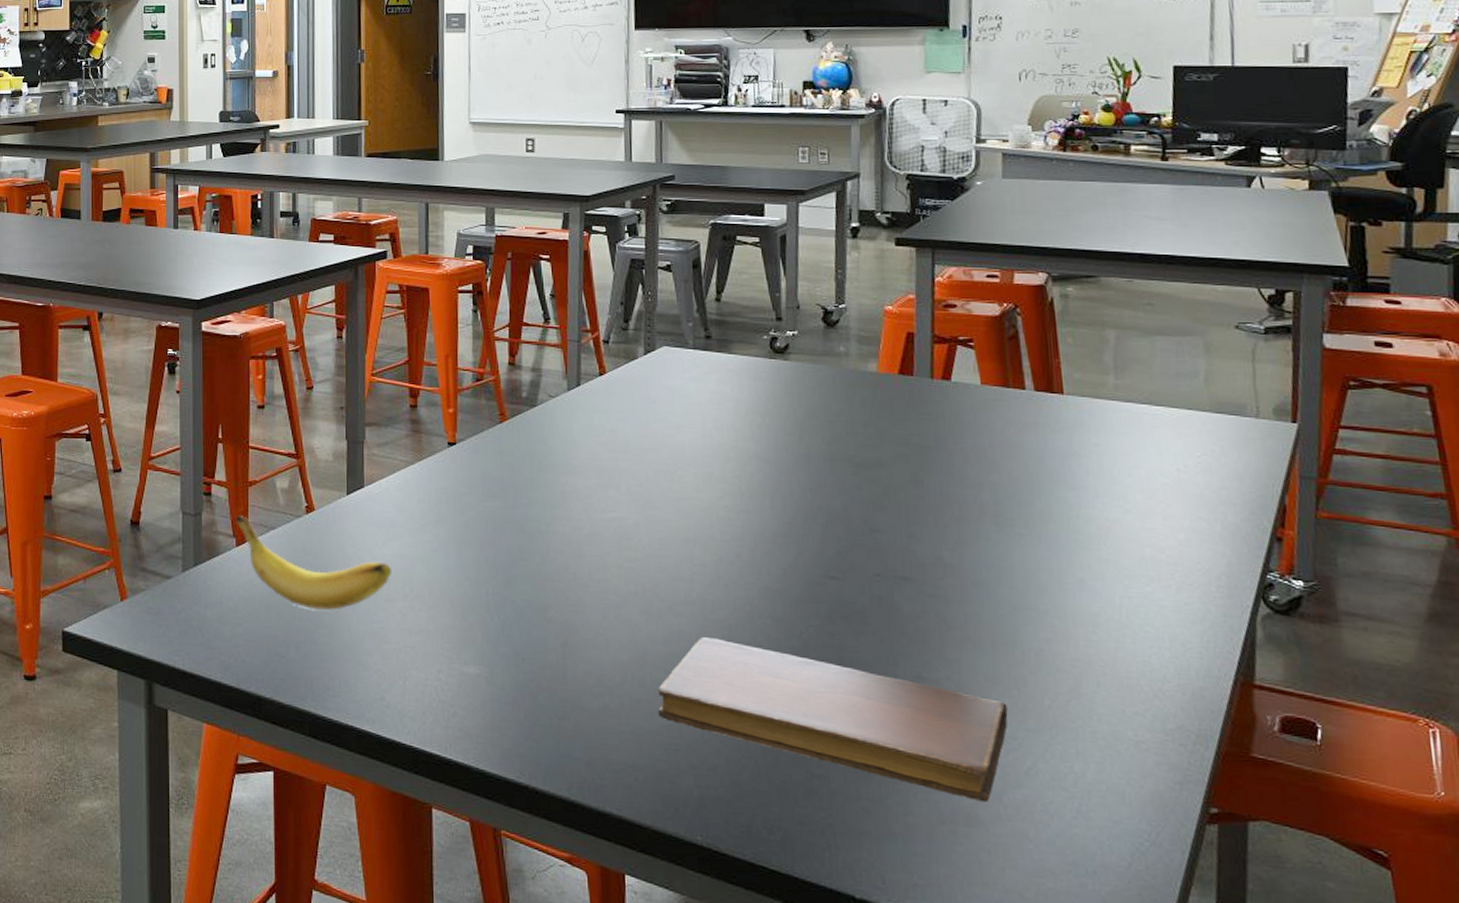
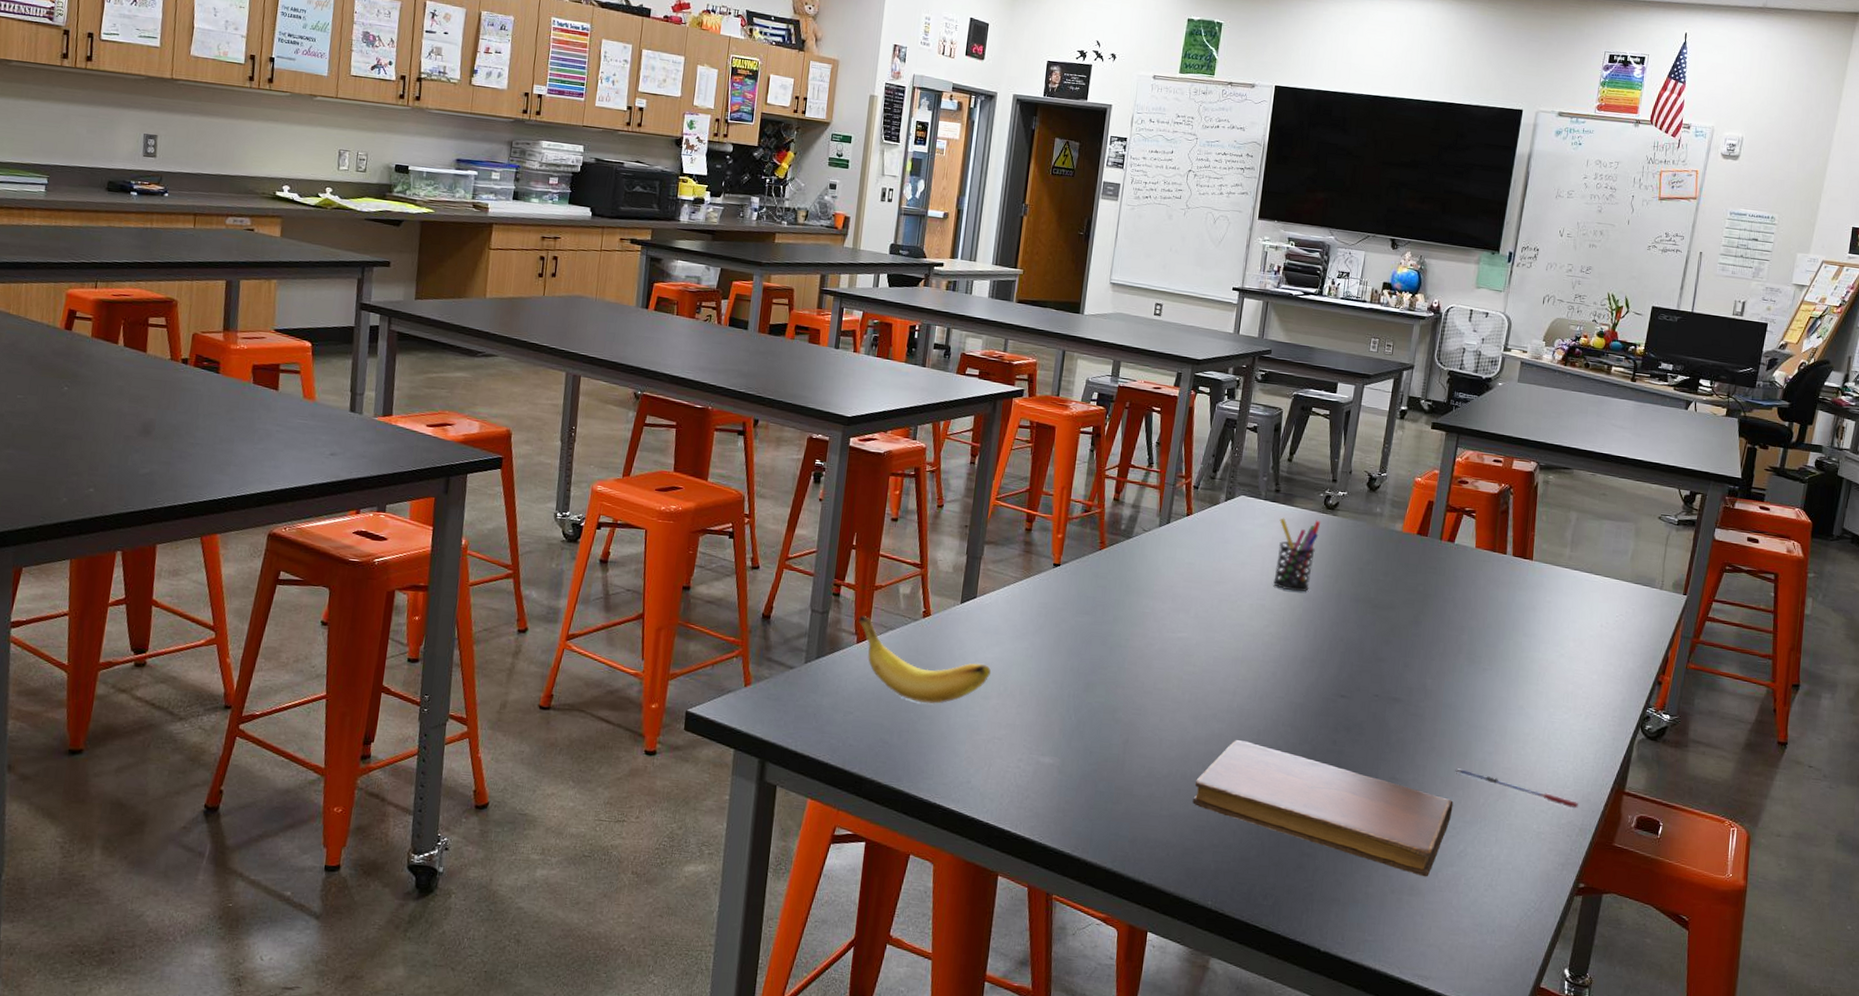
pen holder: none [716,367,770,455] -> present [1273,518,1321,592]
pen: none [1002,662,1190,709] -> present [1455,768,1579,809]

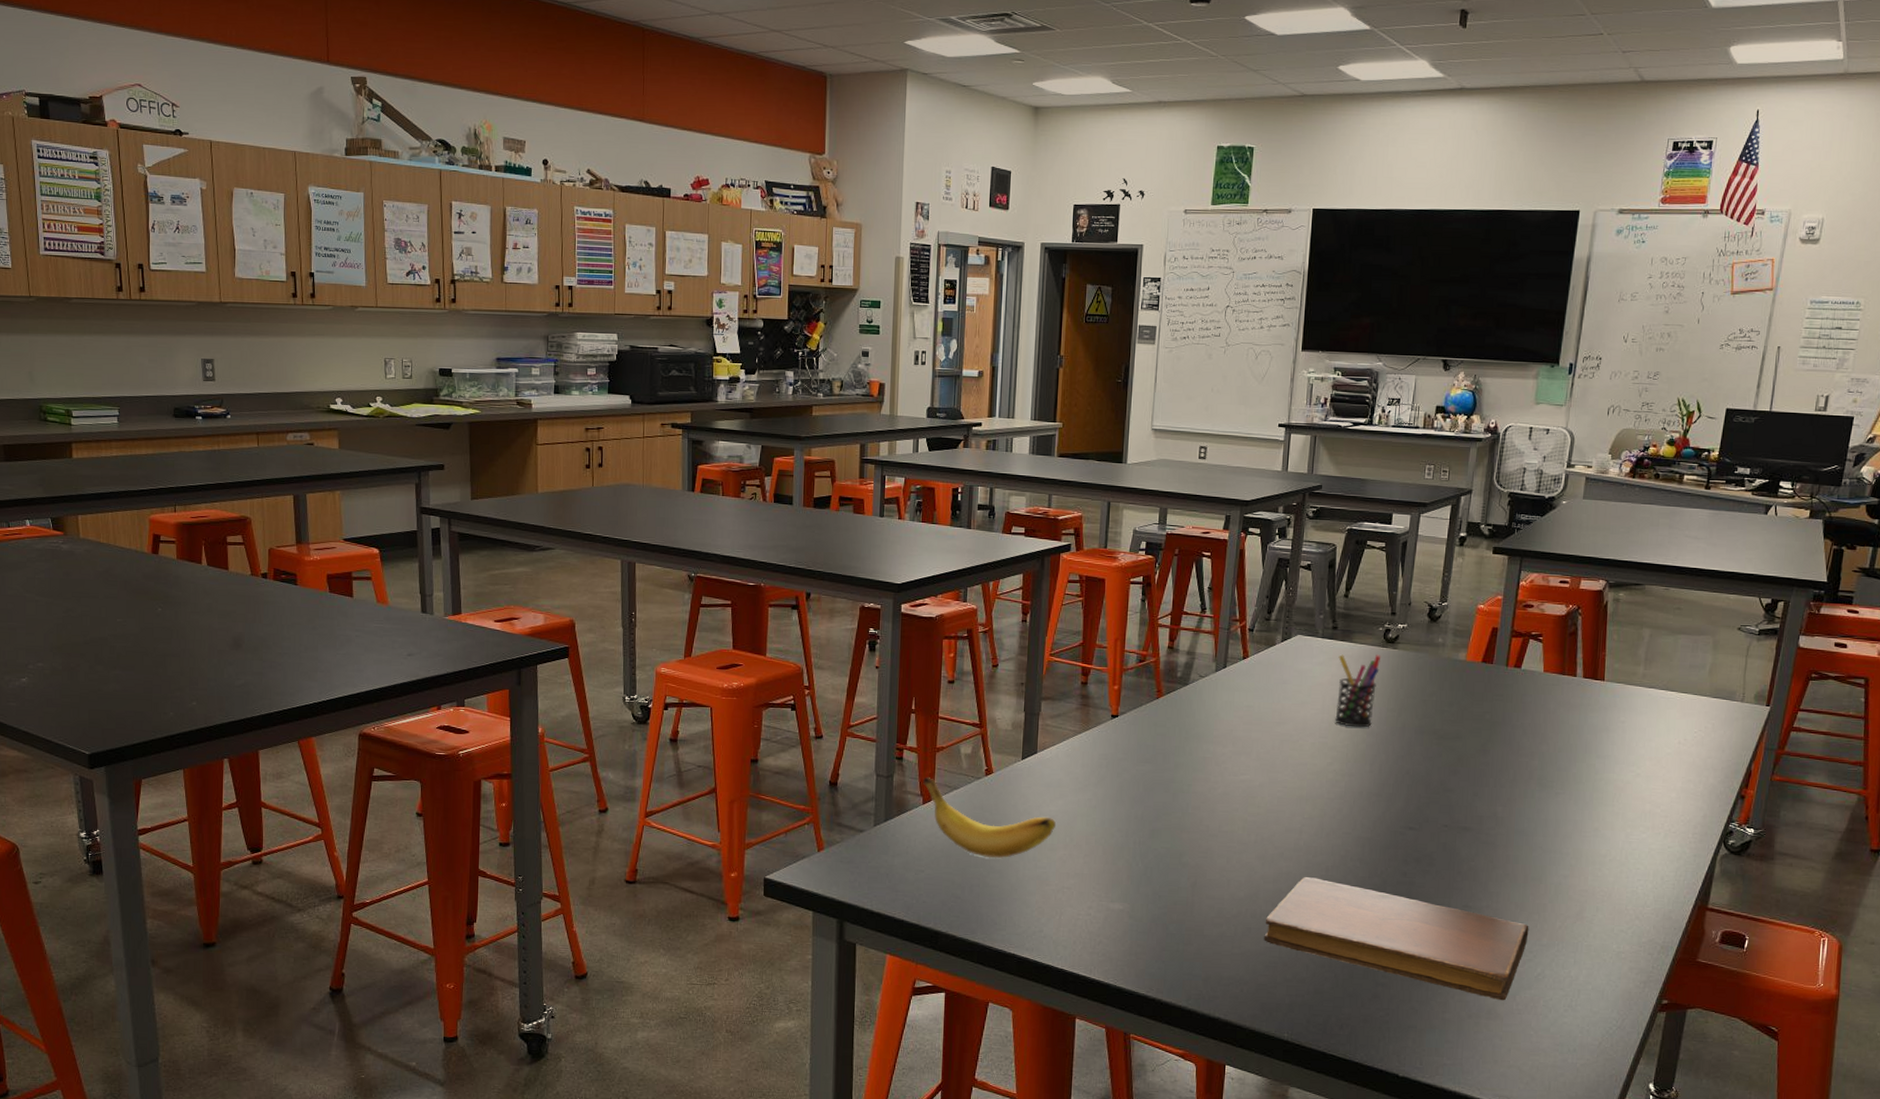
pen: present [1455,768,1579,809] -> none [1530,893,1660,927]

